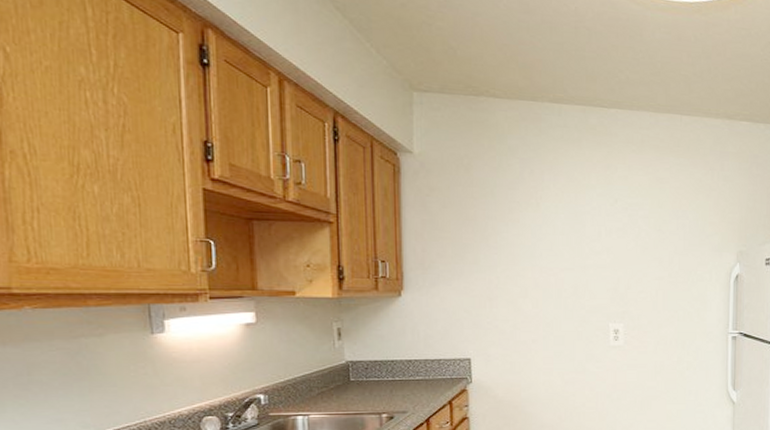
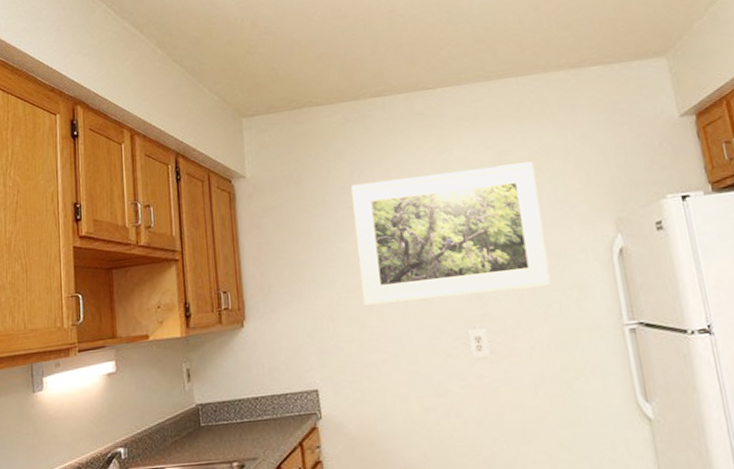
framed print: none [519,181,683,296] -> present [350,161,551,307]

